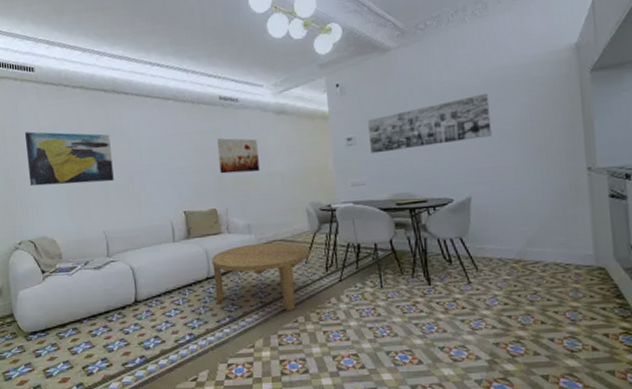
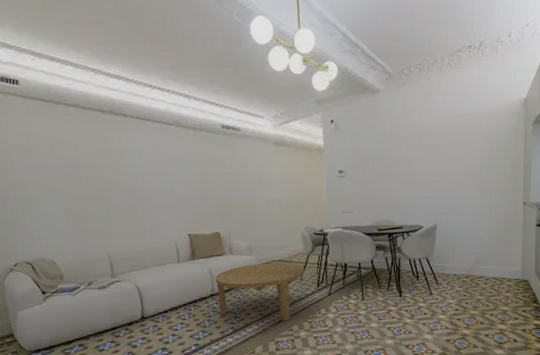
wall art: present [24,131,114,187] -> none [12,150,116,208]
wall art: present [217,138,260,174] -> none [220,166,260,200]
wall art: present [368,93,492,154] -> none [357,136,456,186]

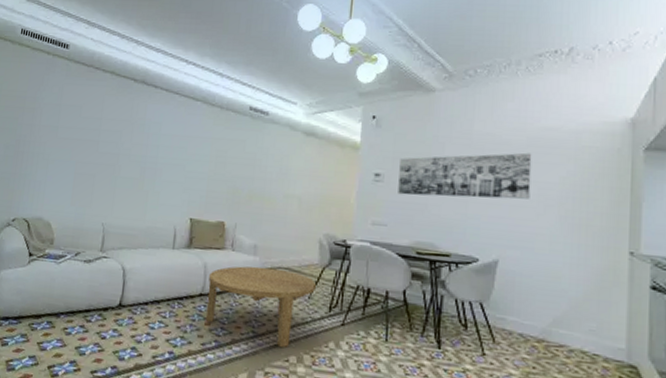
wall art: none [357,136,456,186] -> present [398,152,532,200]

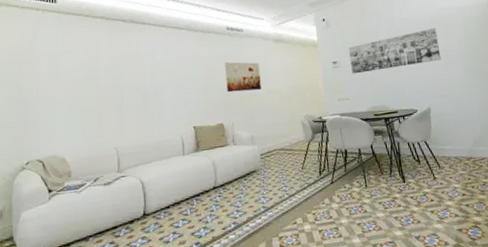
coffee table: present [205,266,316,348] -> none [219,150,306,214]
wall art: none [236,150,280,192] -> present [225,62,262,93]

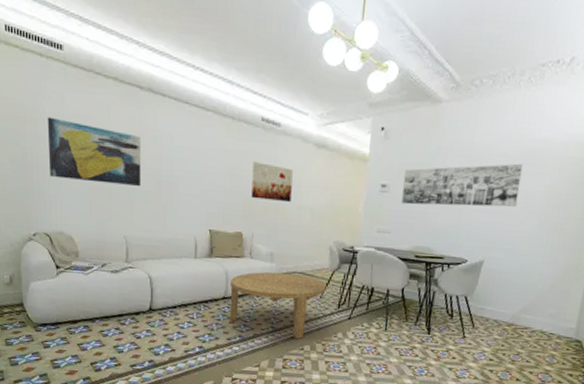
wall art: none [42,56,128,108] -> present [47,117,141,187]
coffee table: none [219,150,306,214] -> present [229,271,327,339]

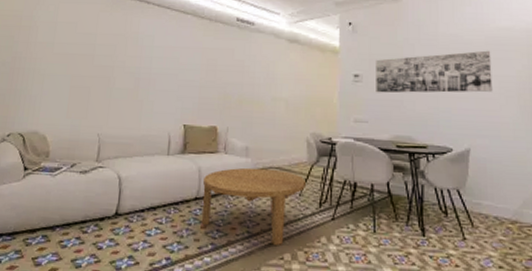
wall art: present [47,117,141,187] -> none [34,25,124,85]
wall art: present [251,162,293,203] -> none [226,58,267,95]

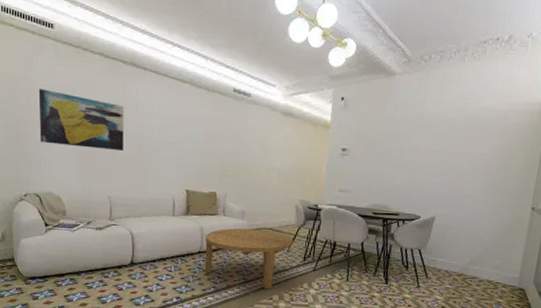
wall art: none [34,25,124,85] -> present [38,88,124,152]
wall art: present [376,50,493,93] -> none [360,129,469,169]

